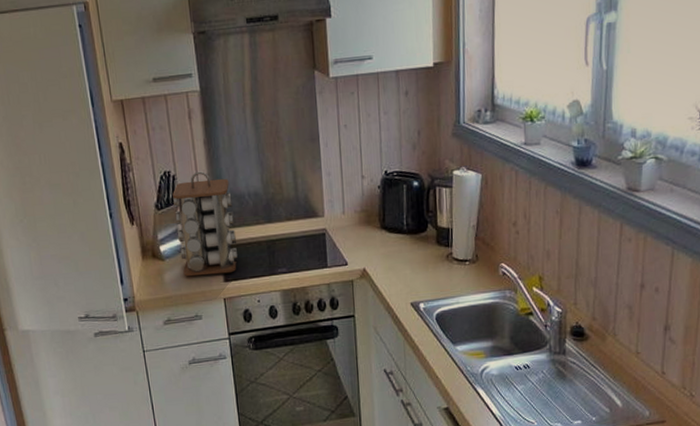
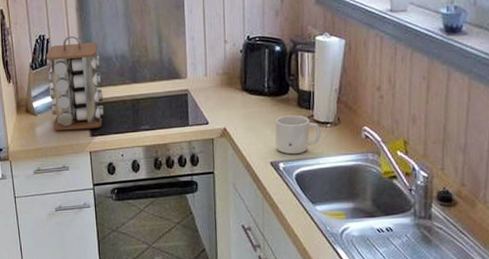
mug: none [414,253,460,295] -> present [275,115,321,155]

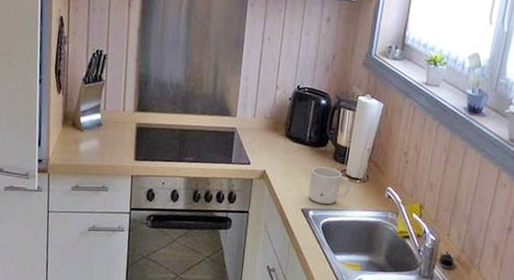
spice rack: present [46,35,105,131] -> none [98,55,155,153]

